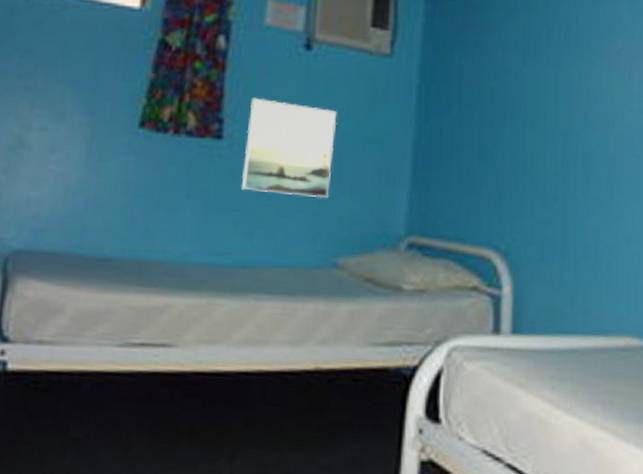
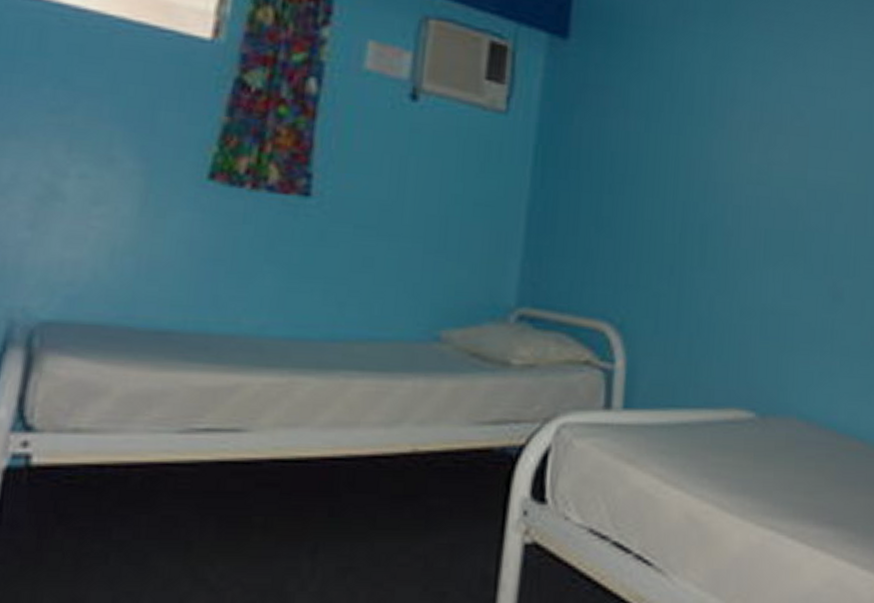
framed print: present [241,97,337,198] -> none [332,151,445,266]

